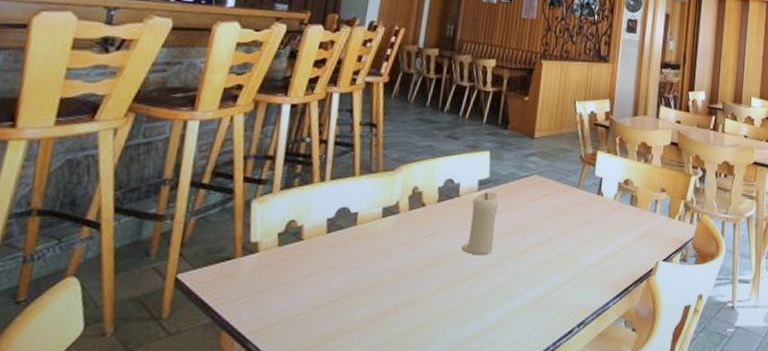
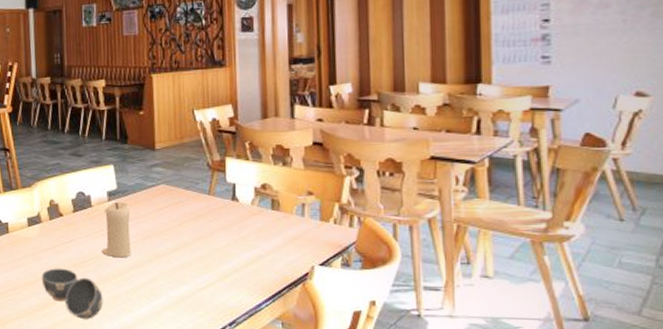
ceramic bowl: none [385,268,454,329] -> present [41,268,103,319]

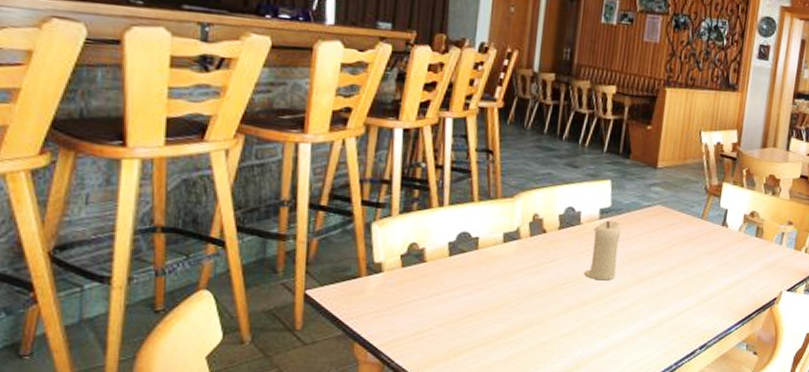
ceramic bowl: present [41,268,103,319] -> none [510,290,578,346]

